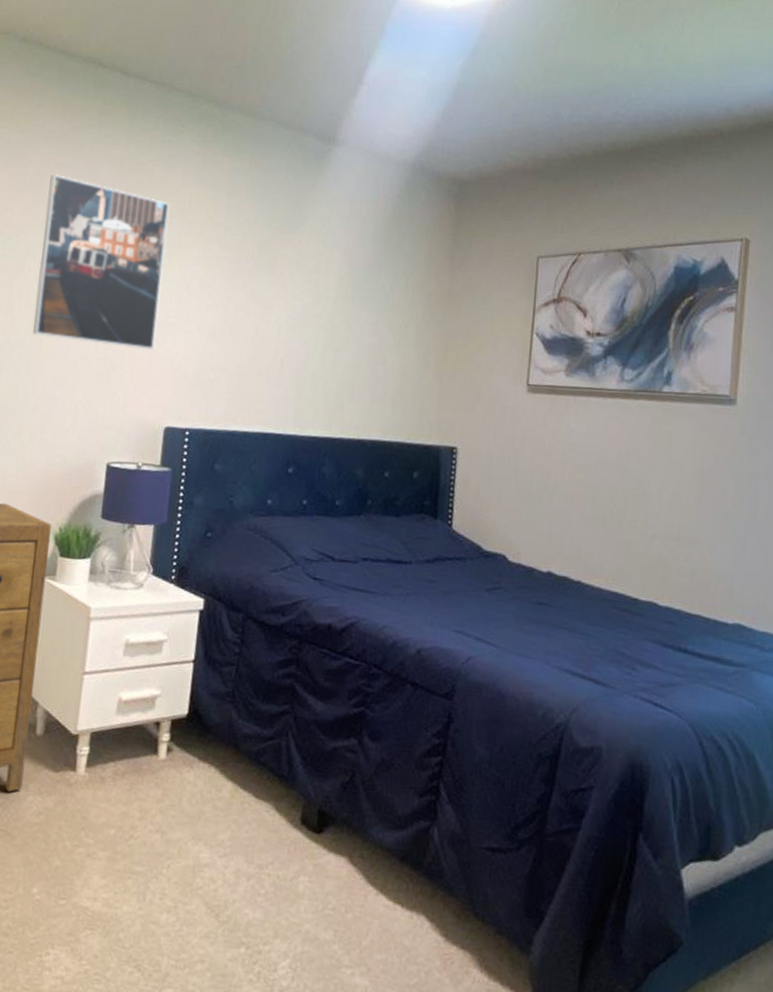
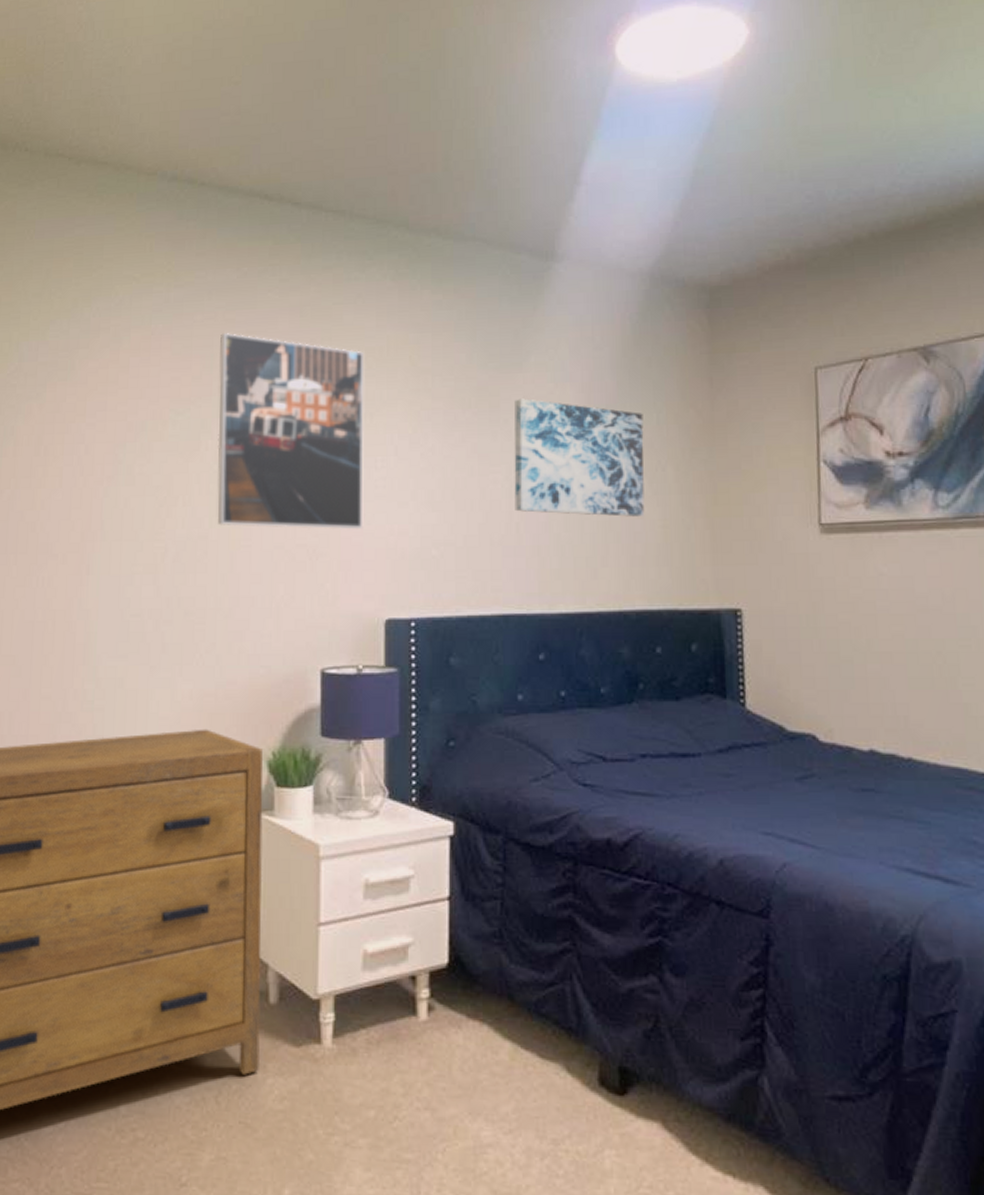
wall art: none [281,256,394,364] -> present [514,398,645,517]

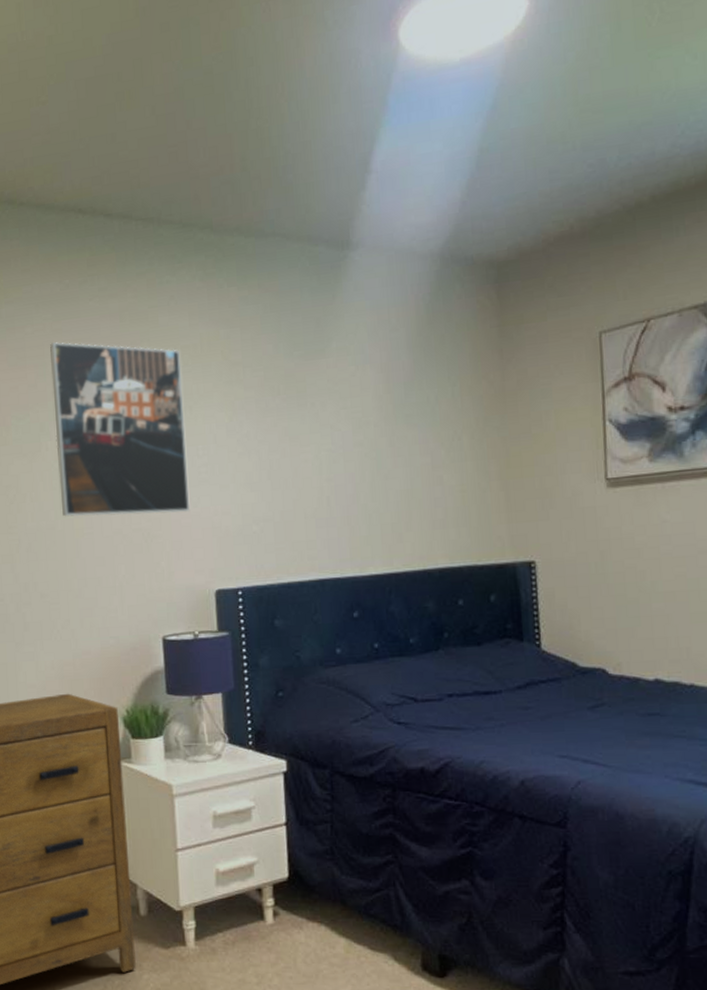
wall art: present [514,398,645,517] -> none [319,382,444,487]

